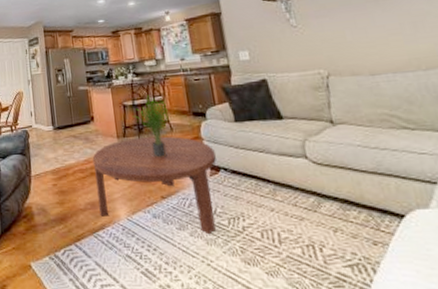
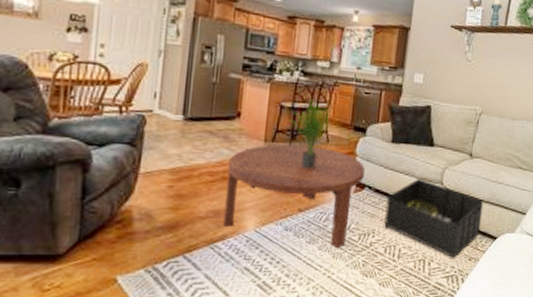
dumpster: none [246,154,378,243] -> present [383,179,484,258]

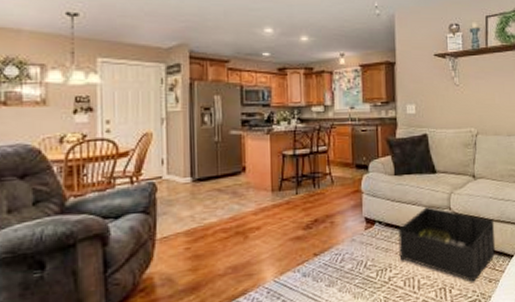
coffee table: present [223,144,365,249] -> none [239,189,373,289]
potted plant: present [288,99,331,169] -> none [292,144,334,213]

